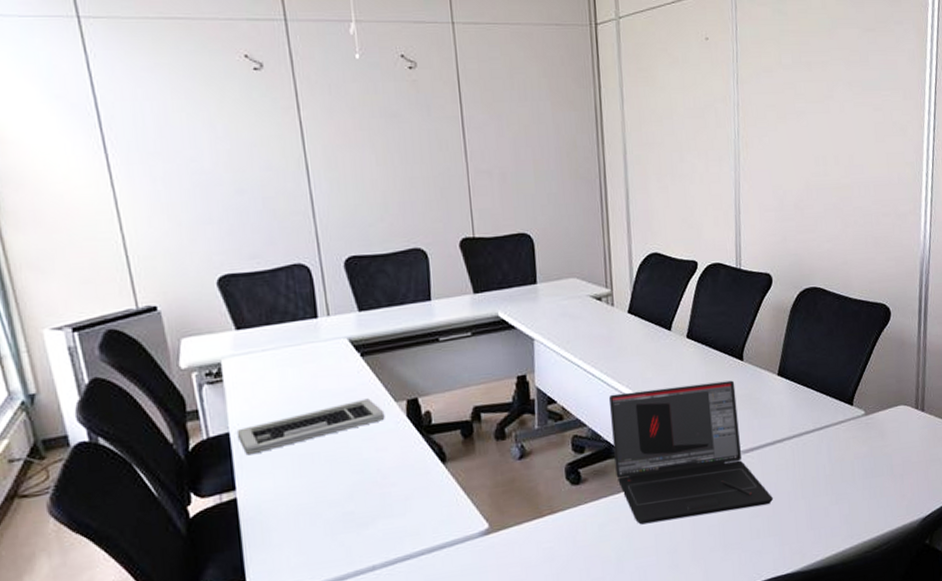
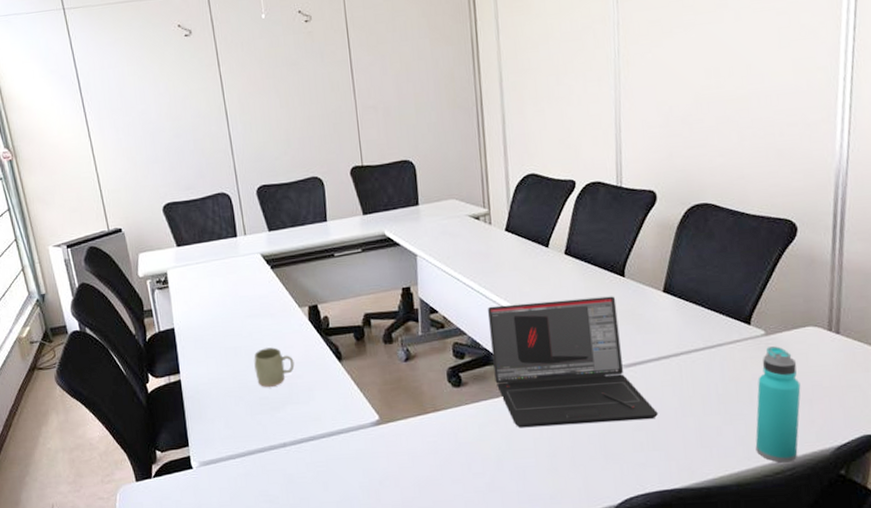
computer keyboard: present [236,398,385,456] -> none [179,304,291,347]
mug: none [336,451,388,500] -> present [253,347,295,387]
water bottle: none [857,425,894,538] -> present [755,346,801,463]

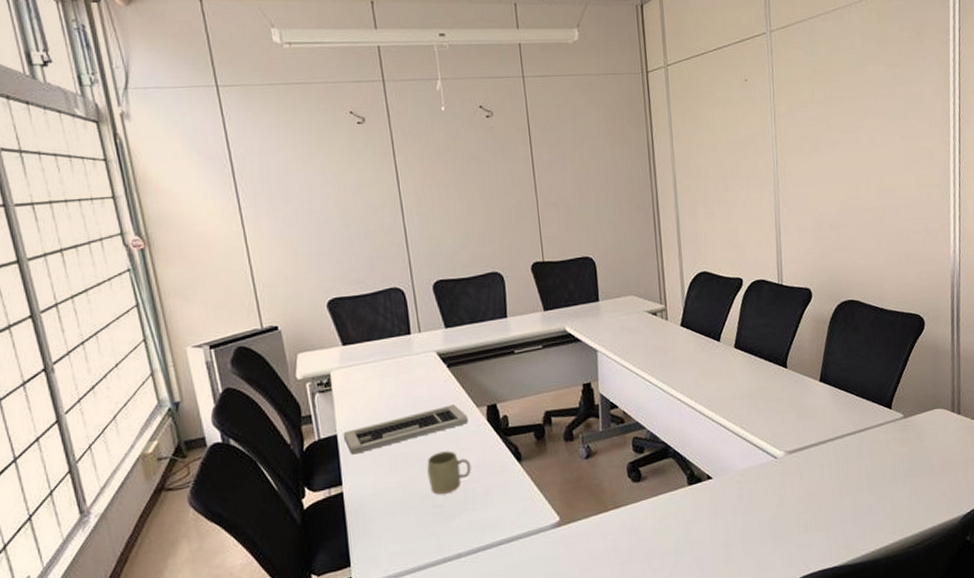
computer keyboard: none [179,304,291,347] -> present [343,404,468,455]
laptop: present [487,296,658,428] -> none [664,386,819,519]
water bottle: present [755,346,801,463] -> none [899,427,933,534]

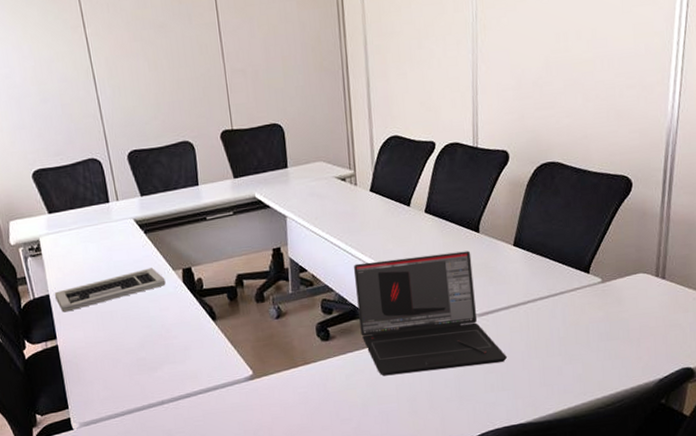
mug: present [427,451,471,494] -> none [130,310,170,349]
laptop: none [664,386,819,519] -> present [353,250,507,376]

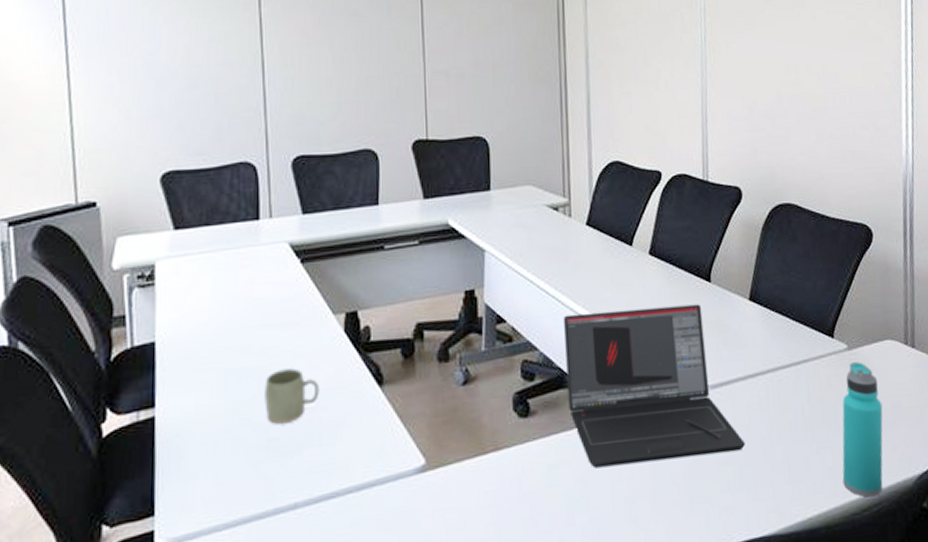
computer keyboard: present [54,268,166,313] -> none [162,309,321,369]
mug: none [130,310,170,349] -> present [264,368,320,424]
water bottle: none [590,292,631,396] -> present [842,362,883,497]

